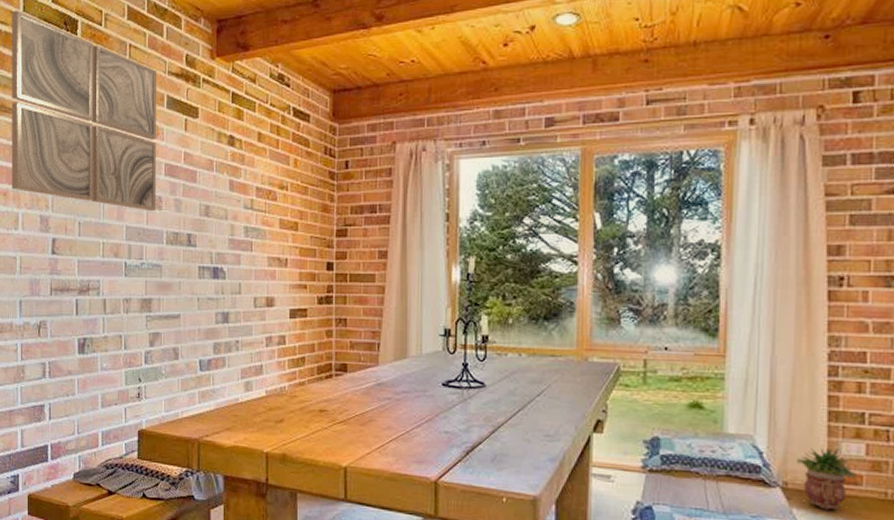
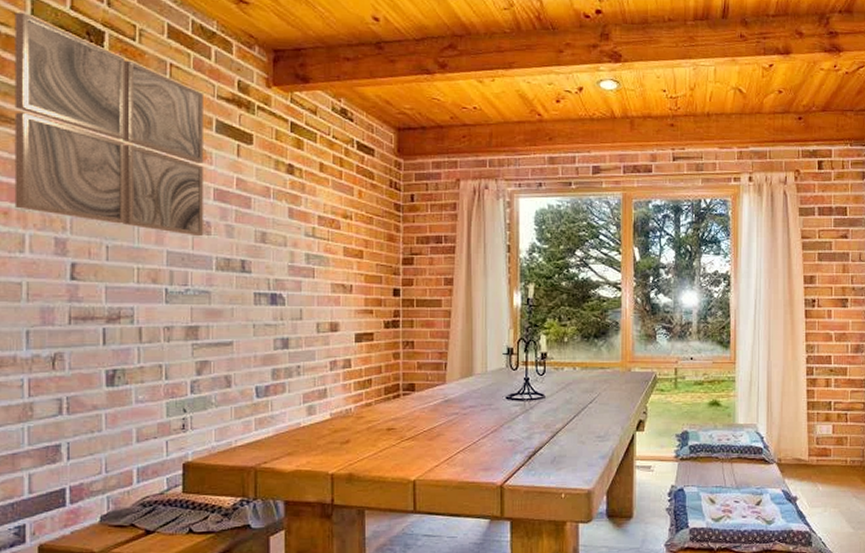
potted plant: present [797,446,856,510] -> none [787,429,826,477]

